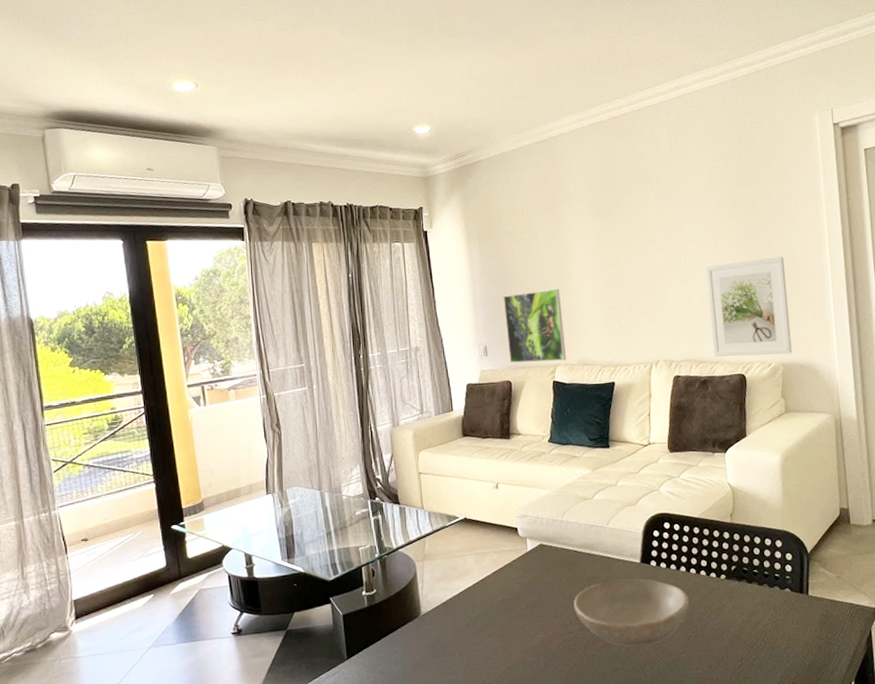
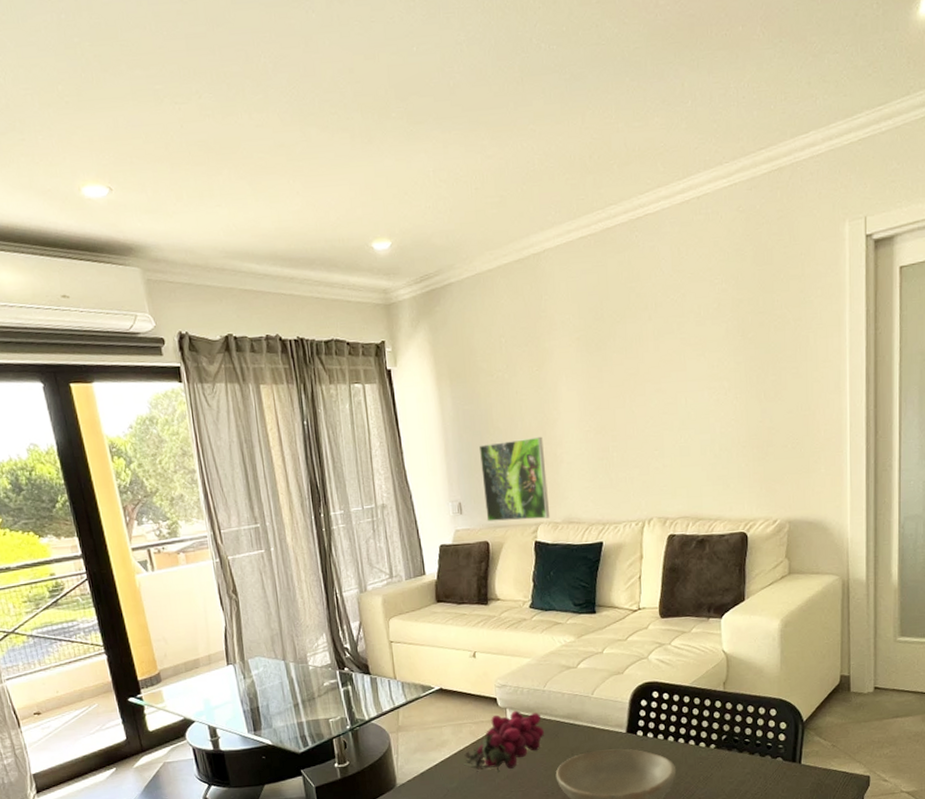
grapes: none [486,540,563,601] -> present [464,710,545,772]
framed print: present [705,256,792,357] -> none [708,397,800,513]

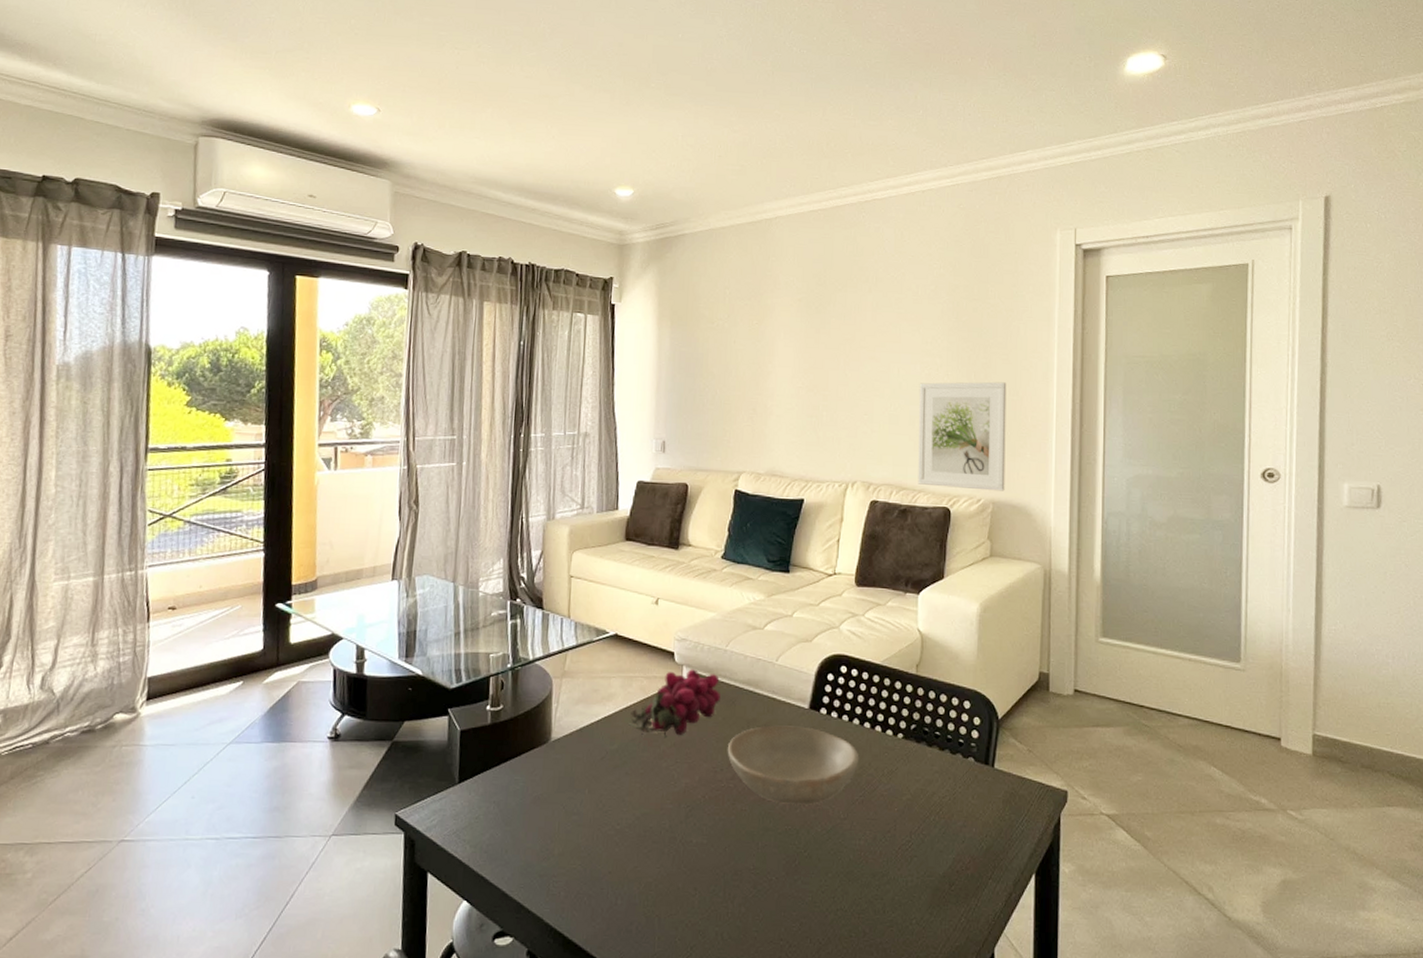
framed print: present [478,436,550,522] -> none [689,386,755,468]
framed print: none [708,397,800,513] -> present [918,381,1007,491]

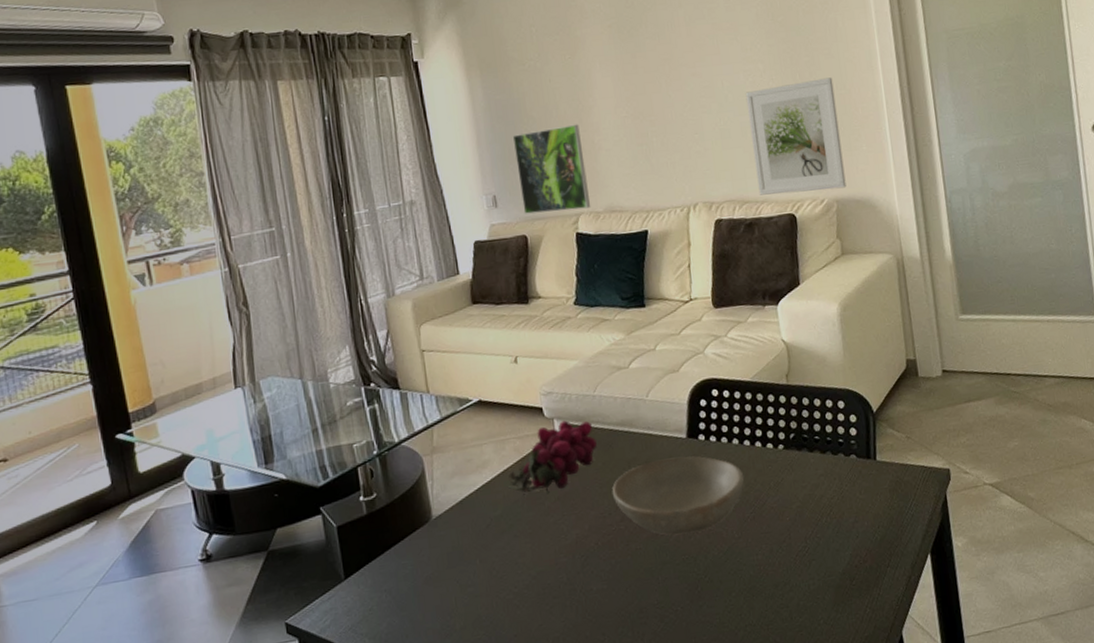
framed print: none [689,386,755,468] -> present [512,124,591,214]

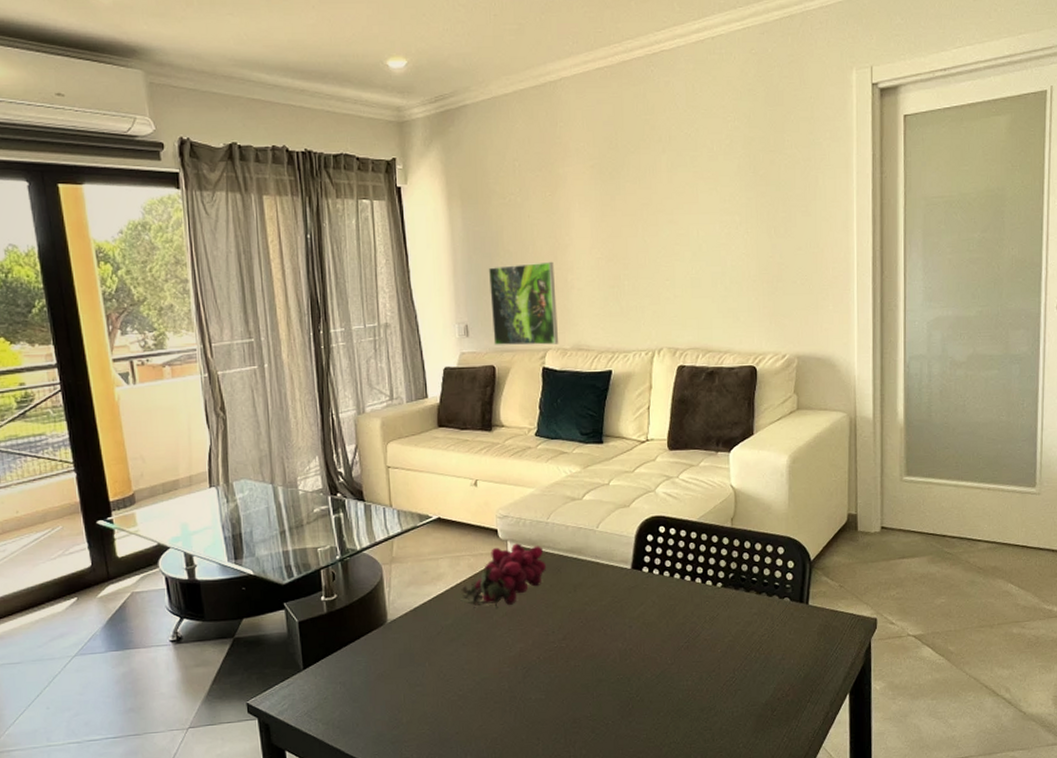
bowl: present [612,456,745,535] -> none [557,585,682,657]
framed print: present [745,77,846,195] -> none [719,235,809,346]

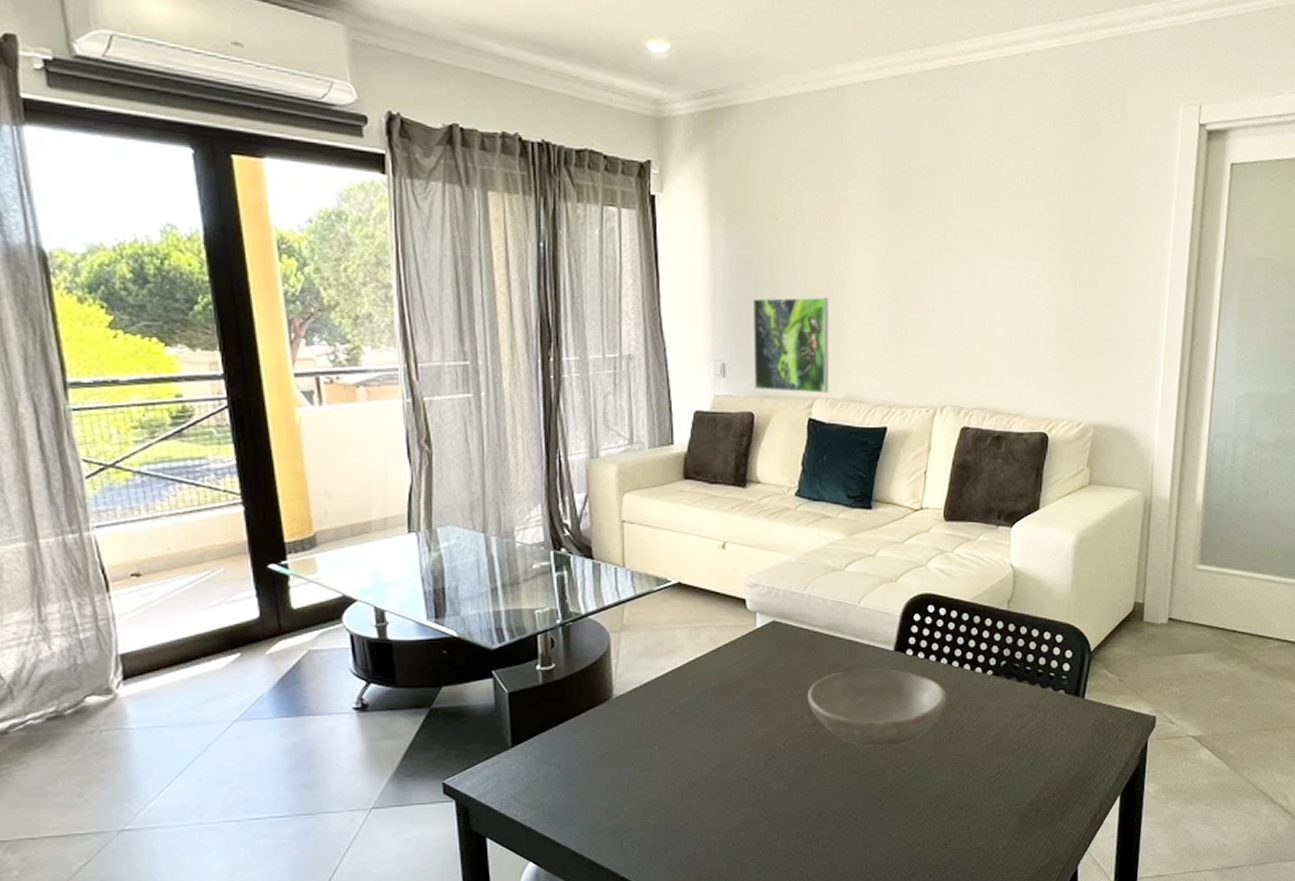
grapes: present [460,543,547,608] -> none [698,616,800,687]
bowl: none [557,585,682,657] -> present [807,669,947,746]

